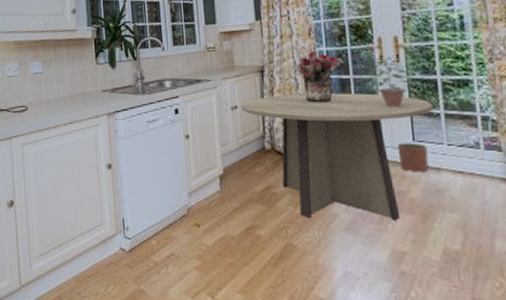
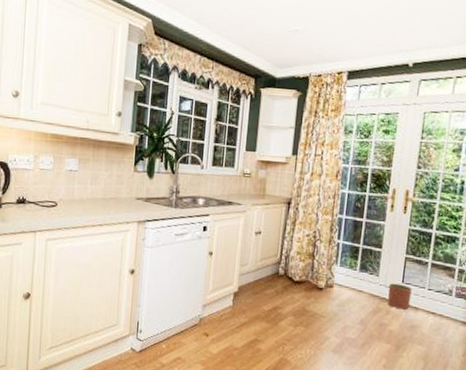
dining table: present [241,93,433,220] -> none [264,227,424,347]
bouquet: present [297,50,342,103] -> none [320,191,360,240]
potted plant: present [359,56,426,108] -> none [369,207,422,253]

